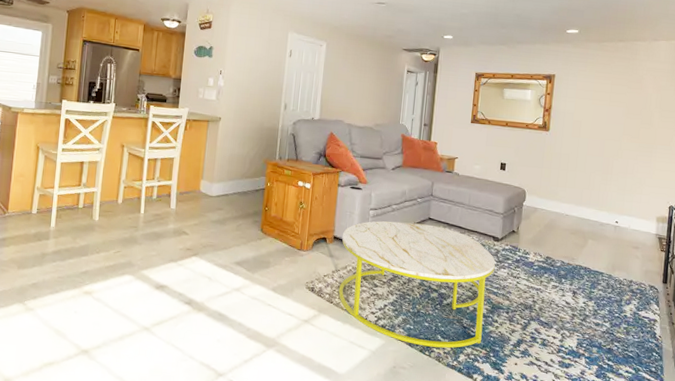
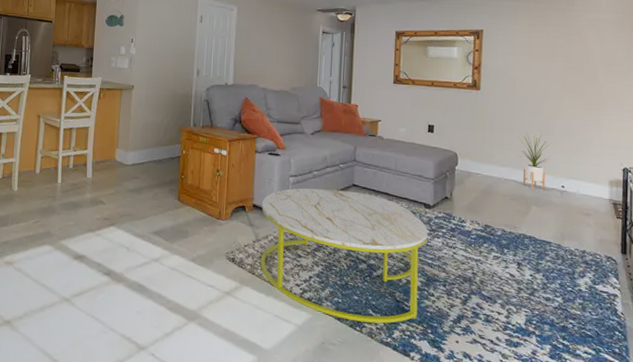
house plant: none [580,174,608,224] -> present [518,134,551,189]

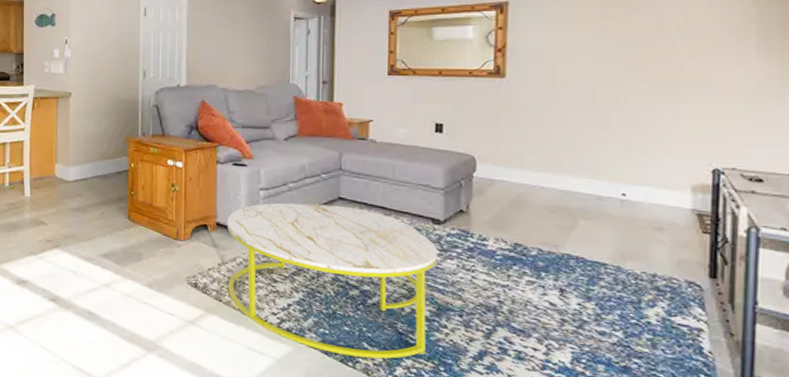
house plant: present [518,134,551,189] -> none [559,130,606,198]

